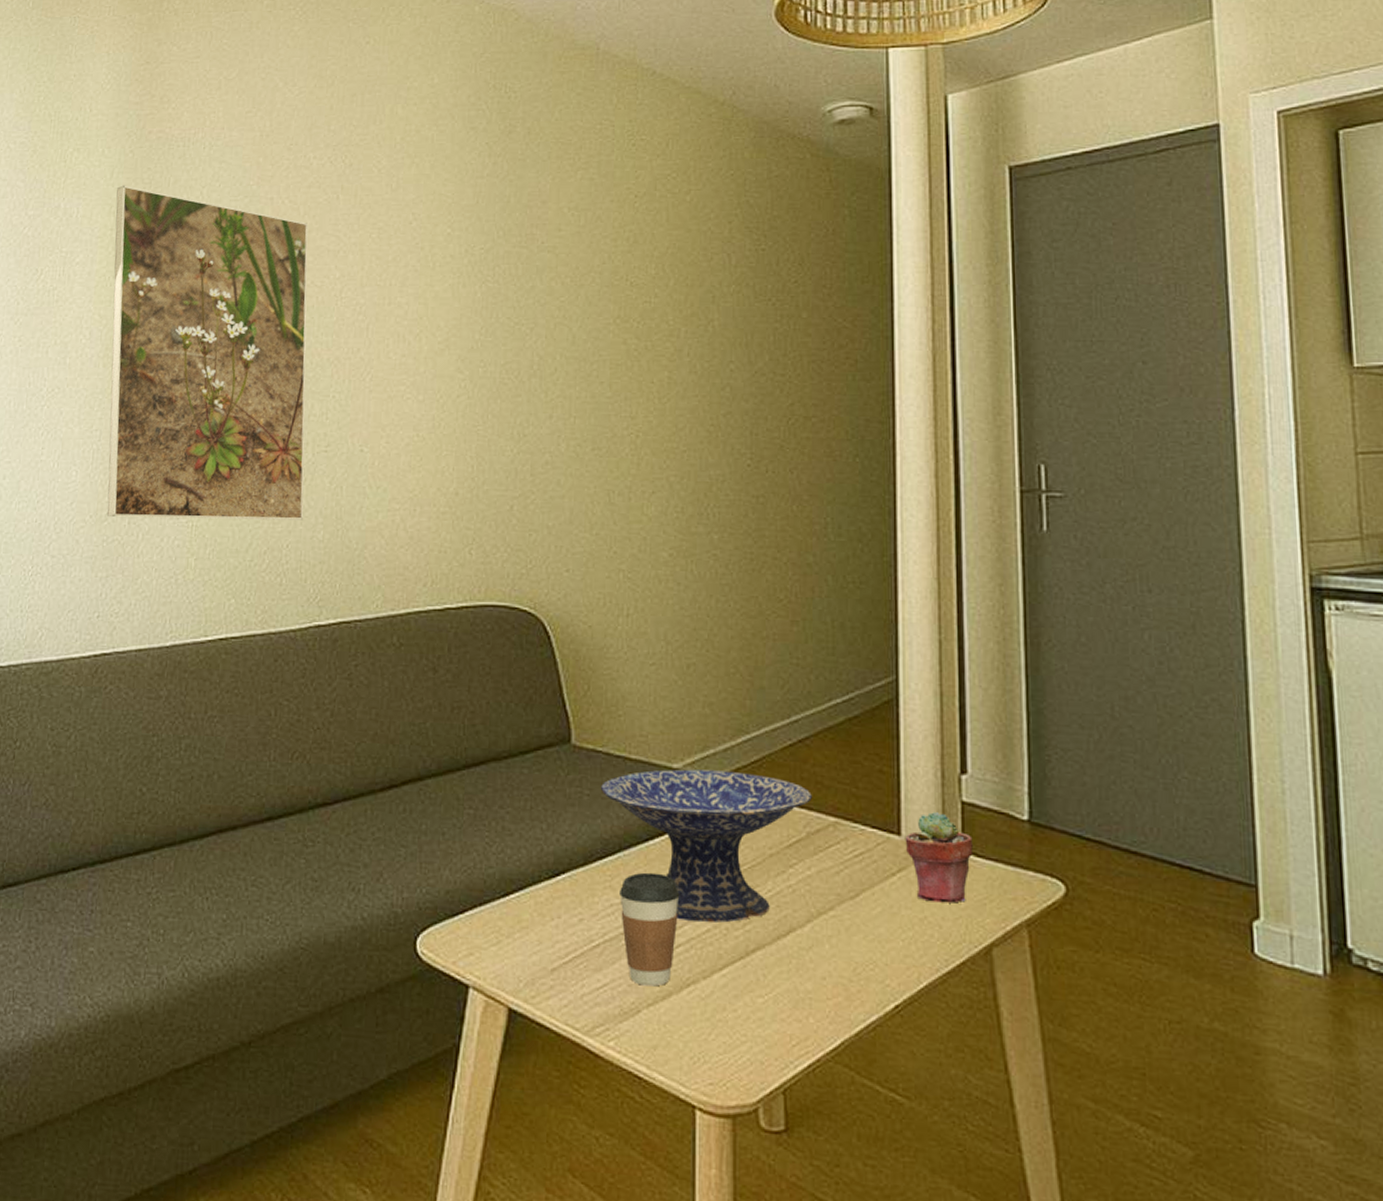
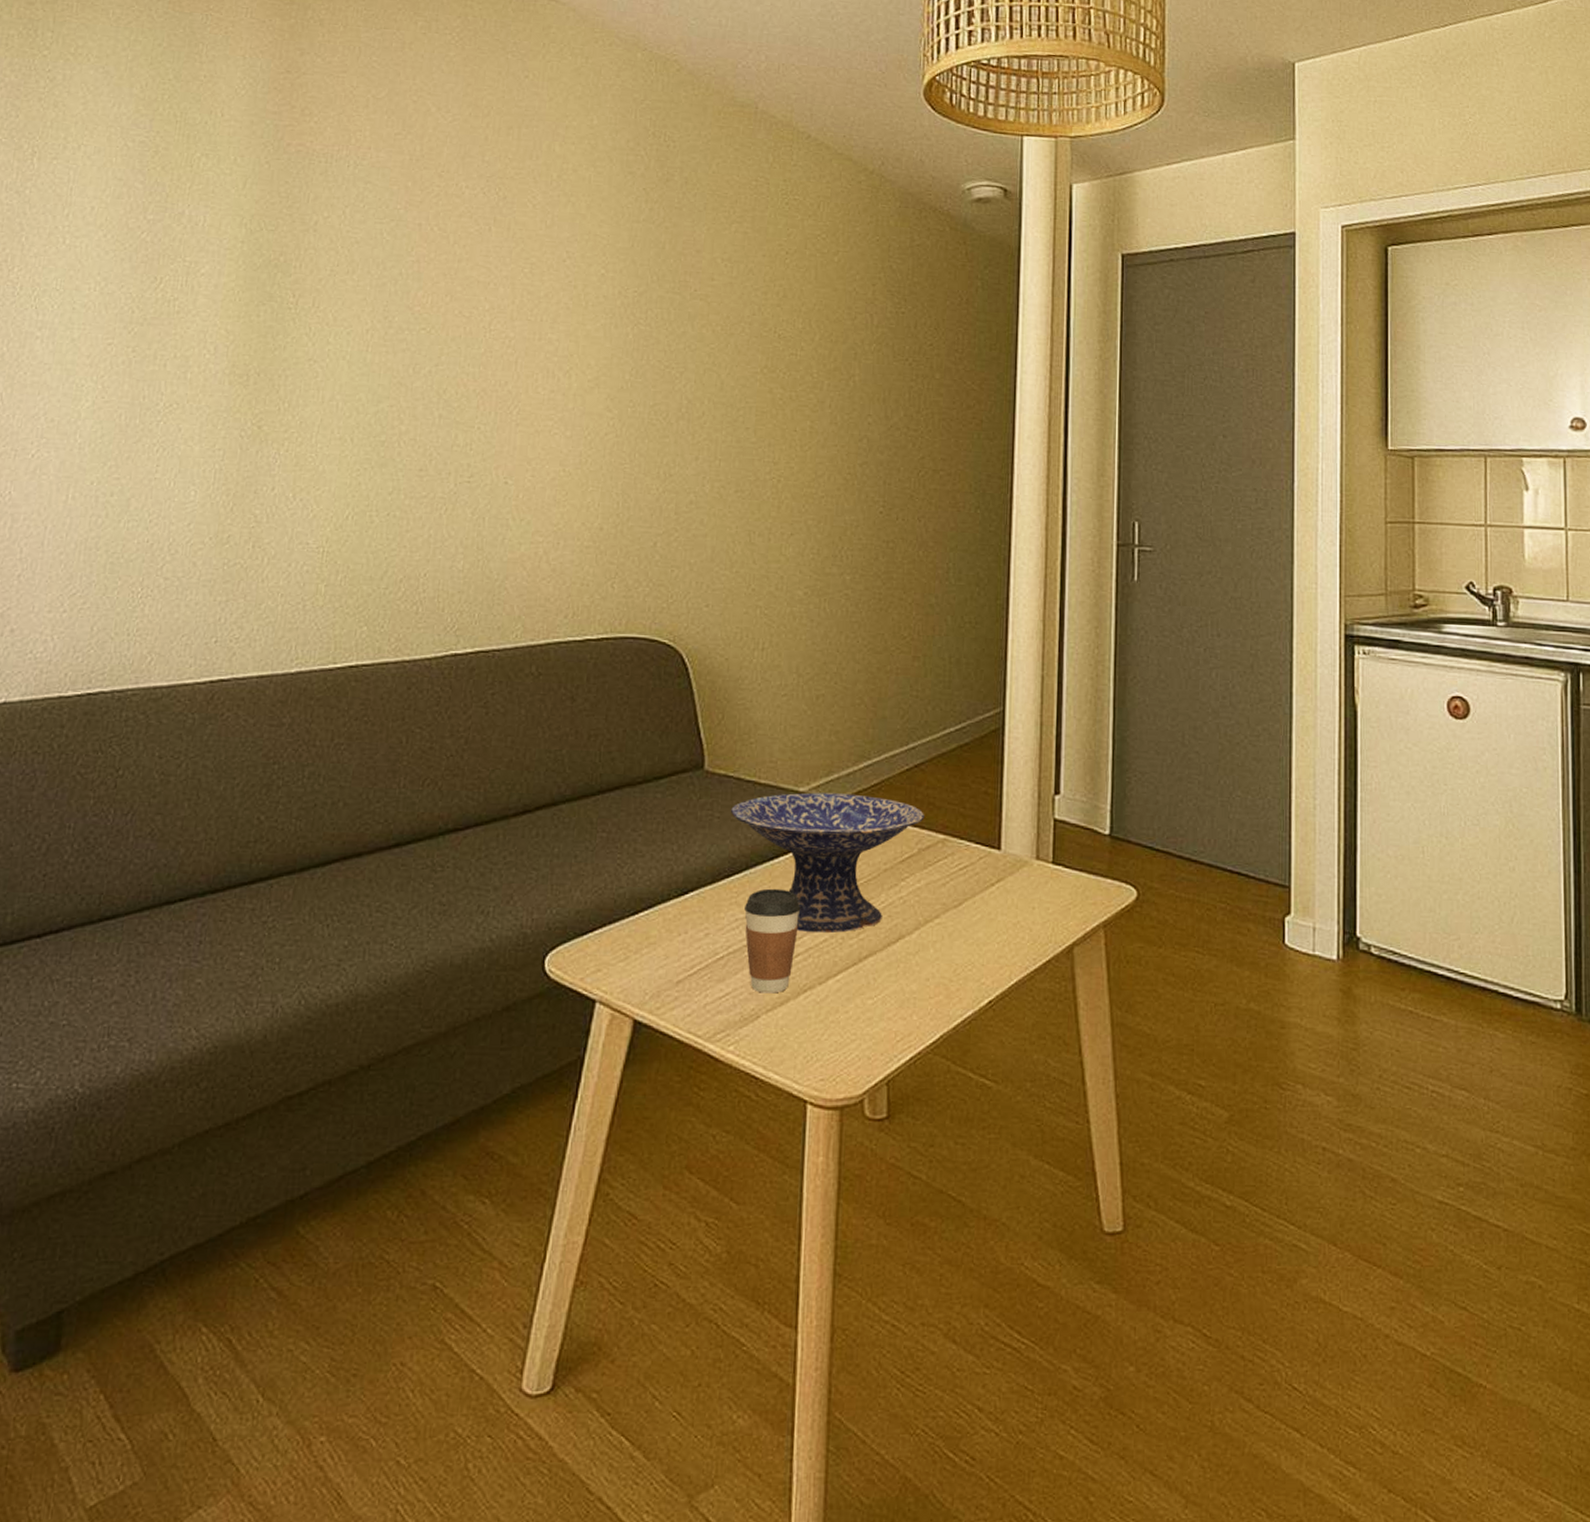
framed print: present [107,185,309,520] -> none [229,197,458,550]
potted succulent: present [905,811,973,903] -> none [1004,828,1062,909]

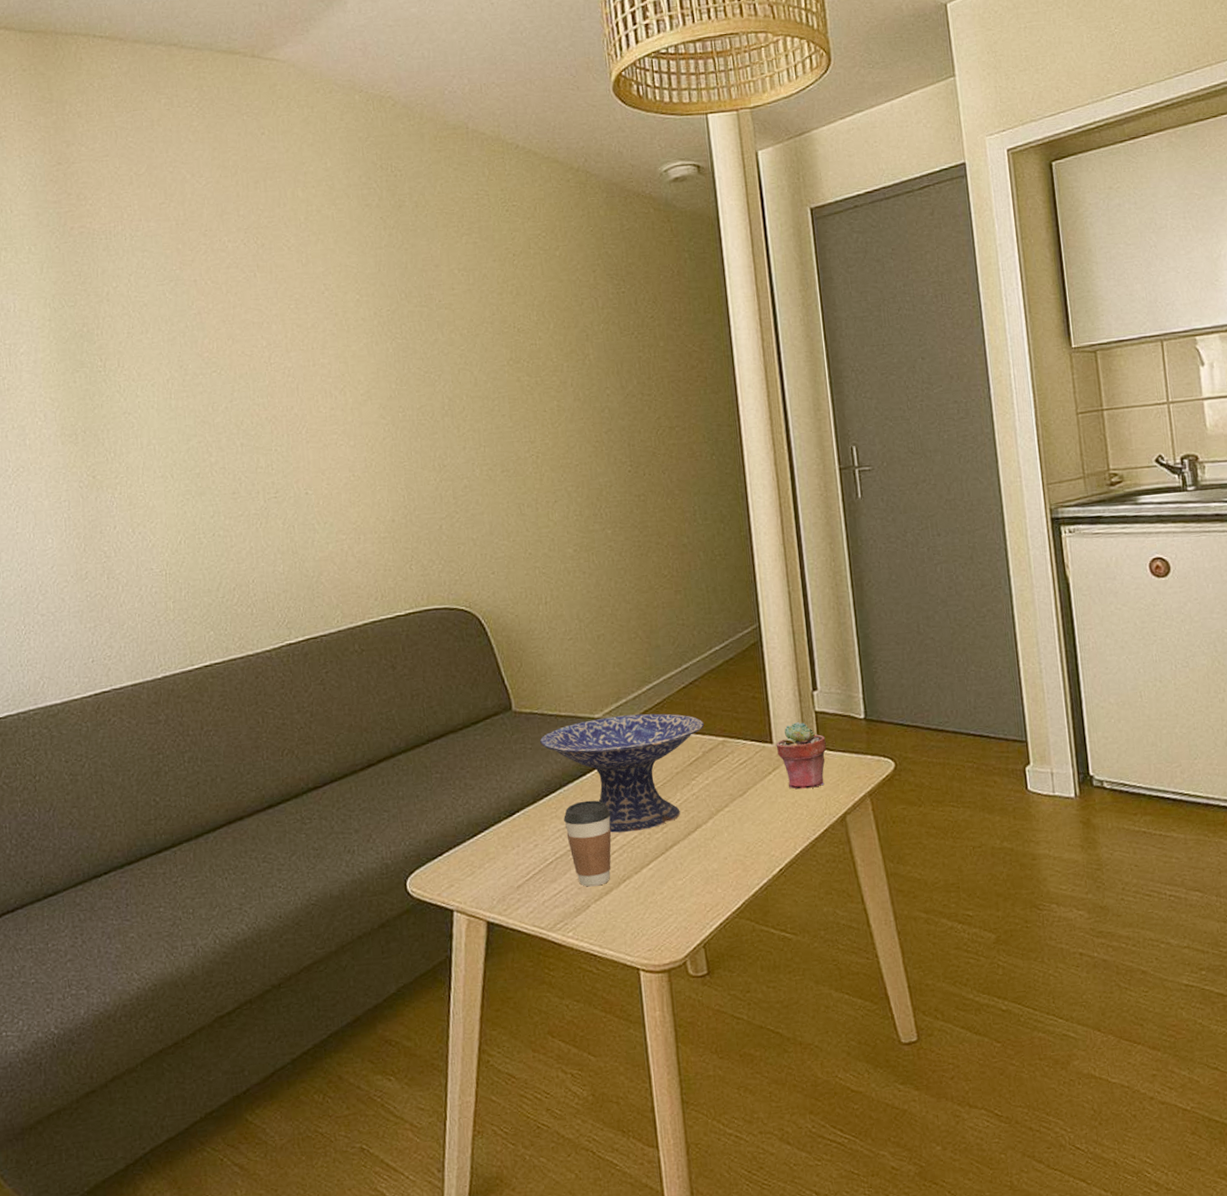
potted succulent: none [1004,828,1062,909] -> present [776,721,827,789]

